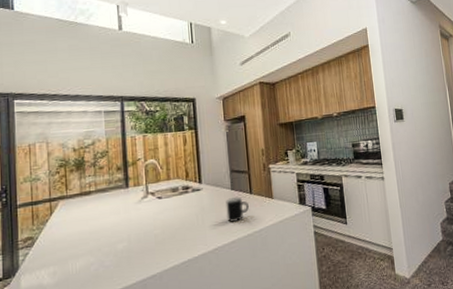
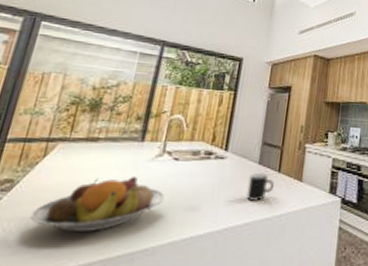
fruit bowl: none [54,217,158,271] -> present [29,176,165,233]

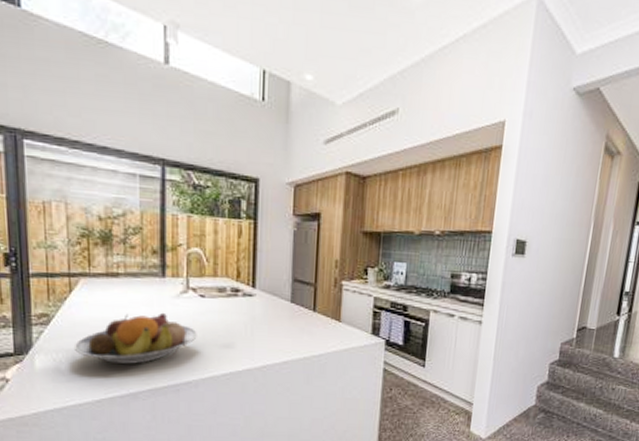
mug: present [246,173,274,202] -> none [281,312,310,342]

